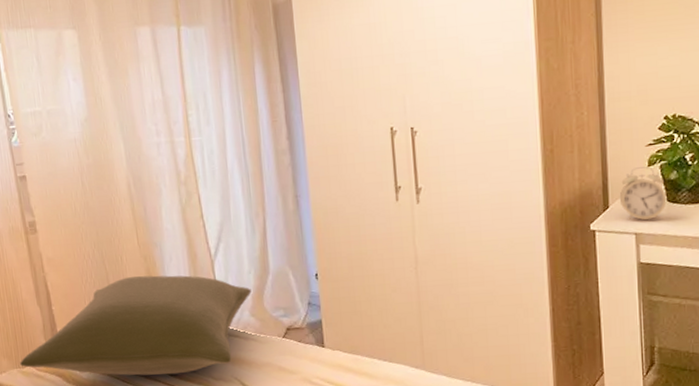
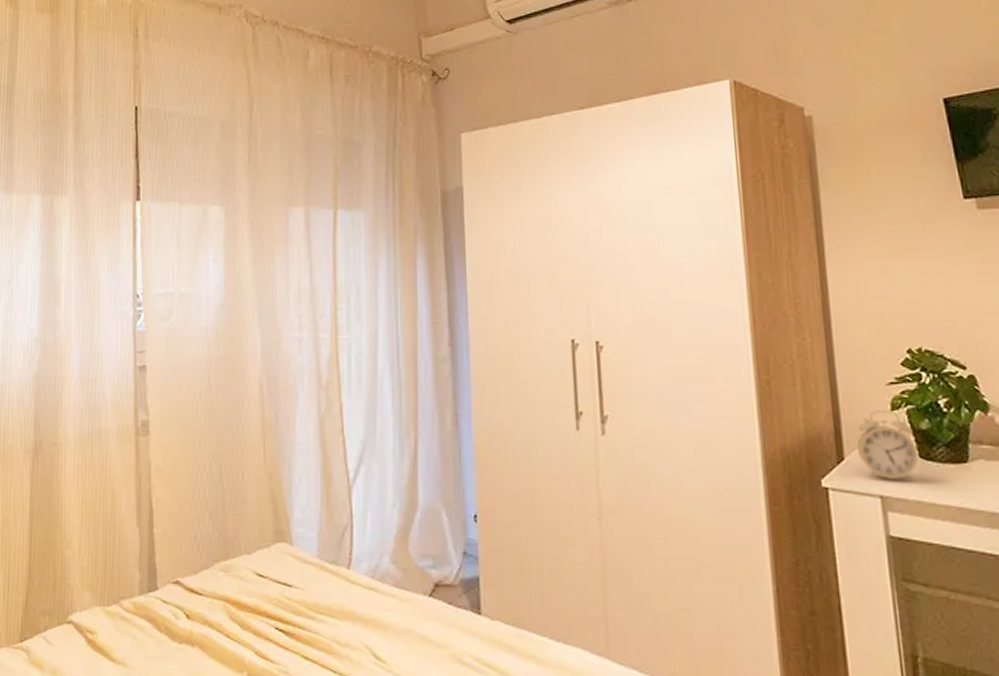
pillow: present [19,275,252,376] -> none [104,499,394,633]

